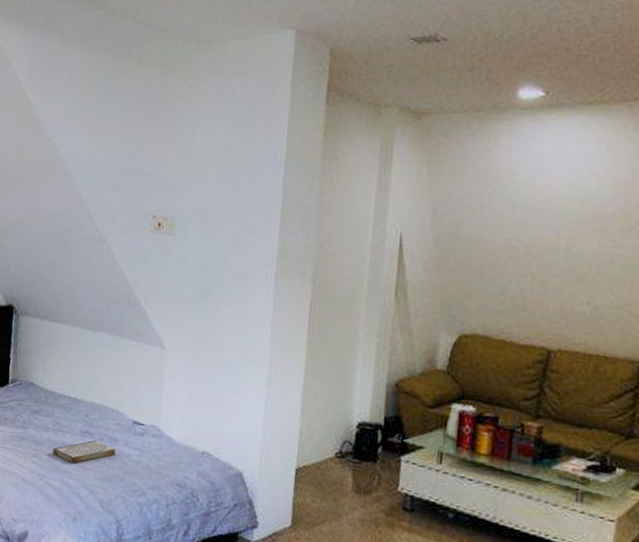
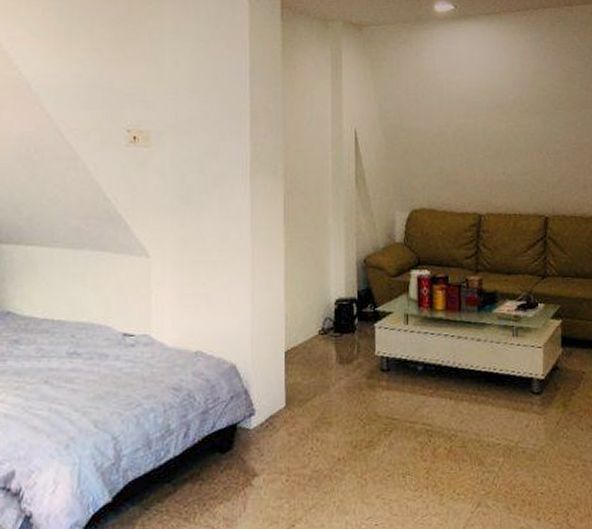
book: present [52,440,116,464] -> none [37,361,107,389]

